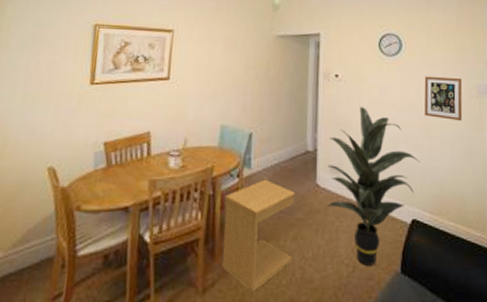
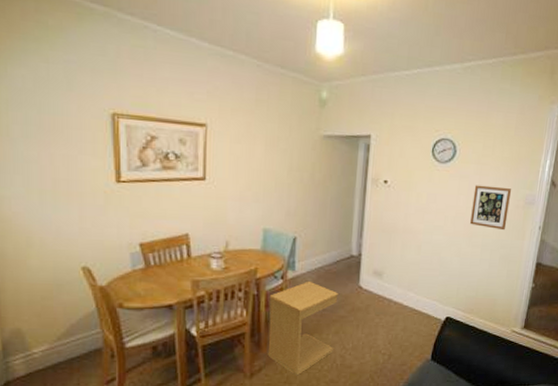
indoor plant: present [327,107,421,266] -> none [369,214,461,355]

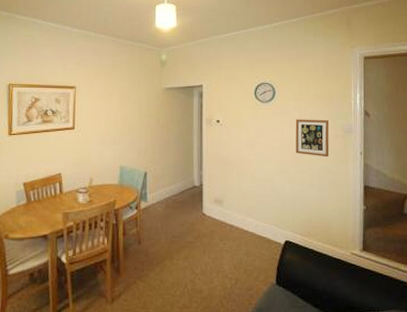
side table: present [267,282,338,376] -> none [126,211,185,301]

